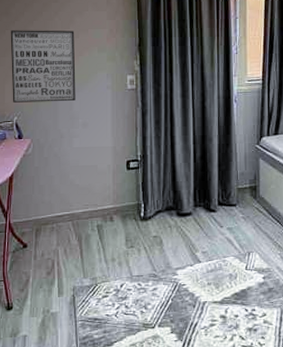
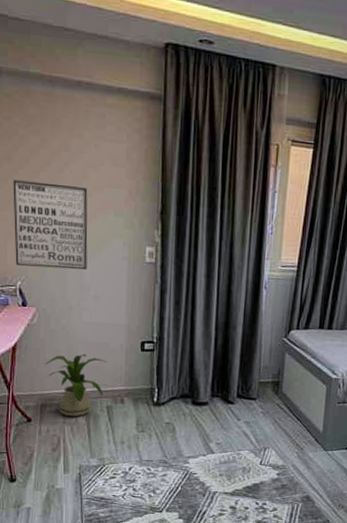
house plant: none [39,177,96,239] -> present [45,353,107,417]

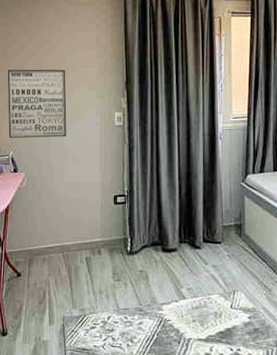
house plant: present [45,353,107,417] -> none [32,210,85,270]

